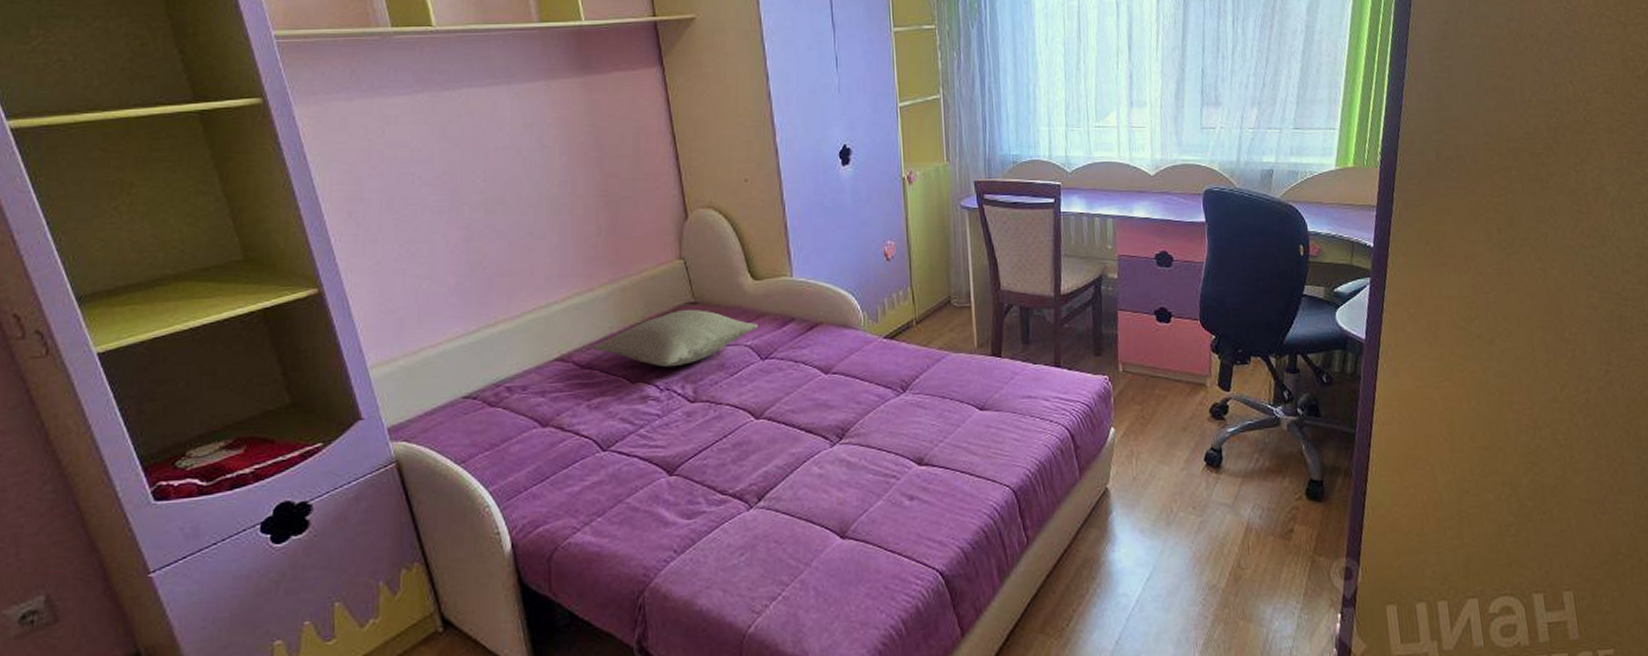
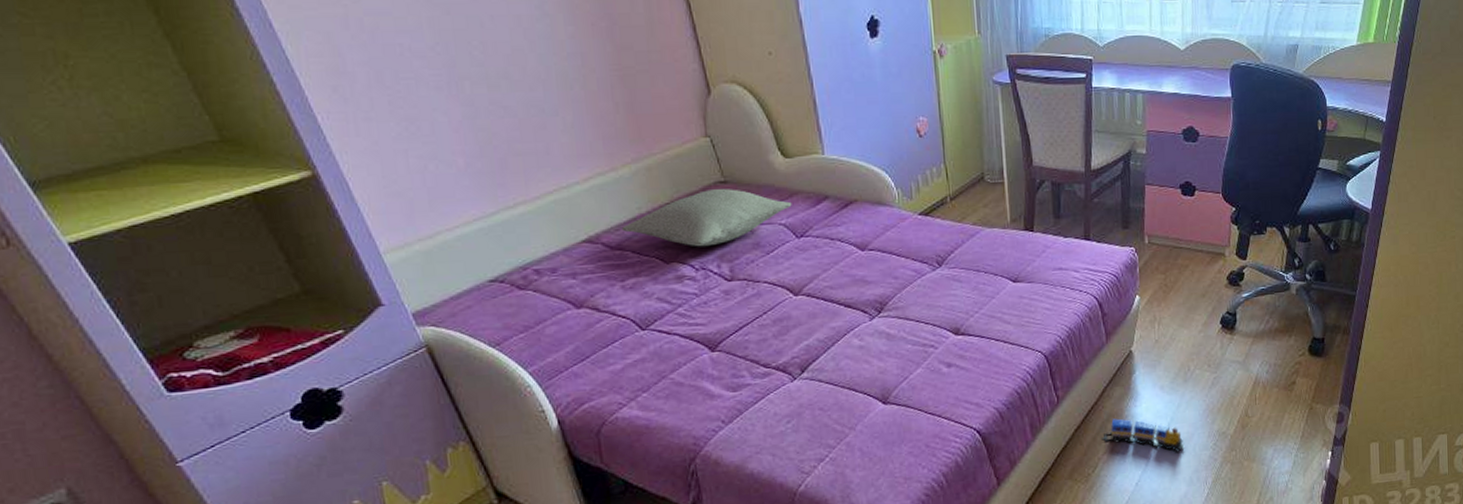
toy train: none [1076,564,1170,608] -> present [1101,418,1185,454]

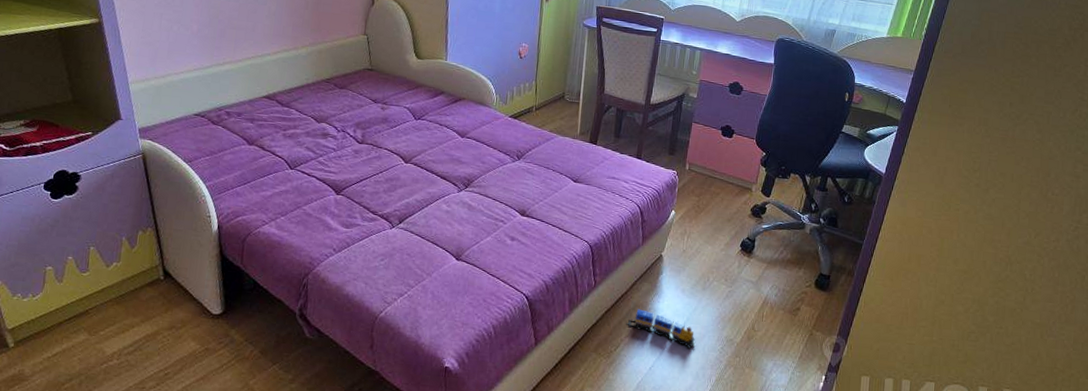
pillow: present [622,189,792,247] -> none [292,73,417,115]

